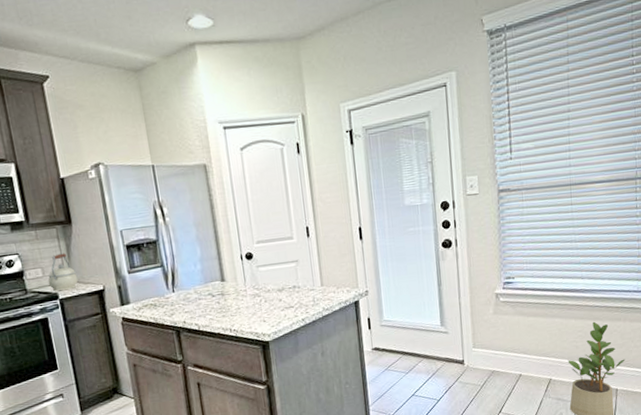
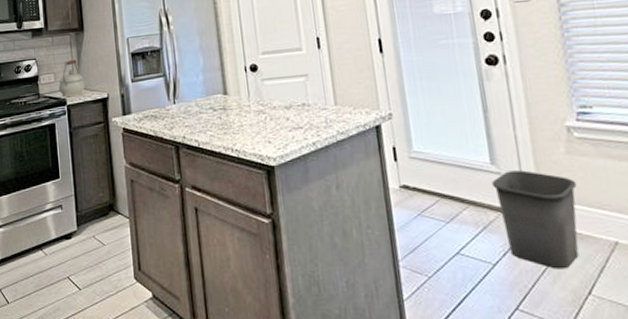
waste bin: none [441,328,499,398] -> present [492,170,579,269]

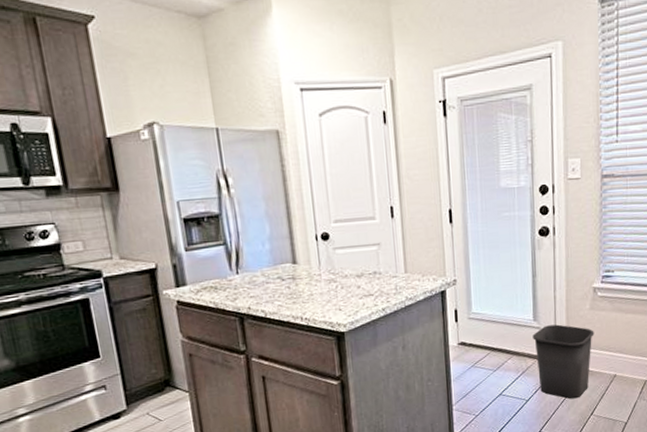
kettle: present [58,59,85,98] -> none [89,224,126,269]

